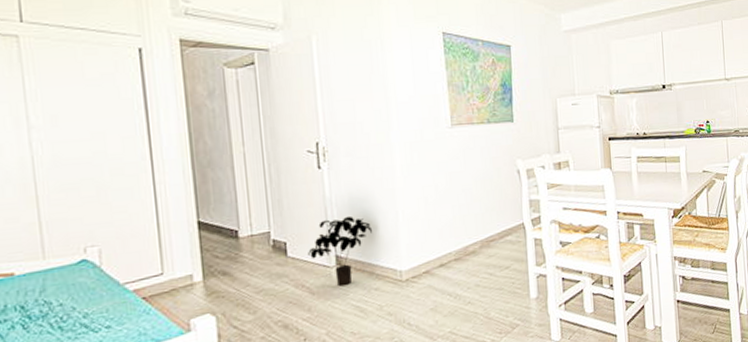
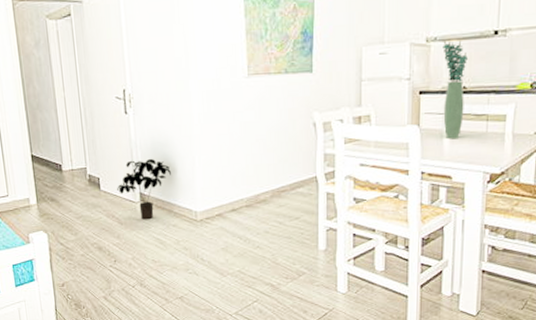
vase: none [623,93,647,180] -> present [443,41,468,140]

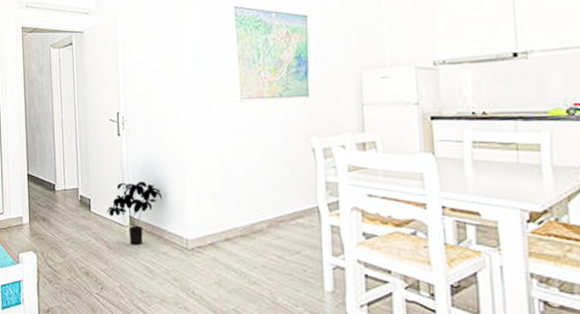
vase: present [443,41,468,140] -> none [453,64,487,170]

